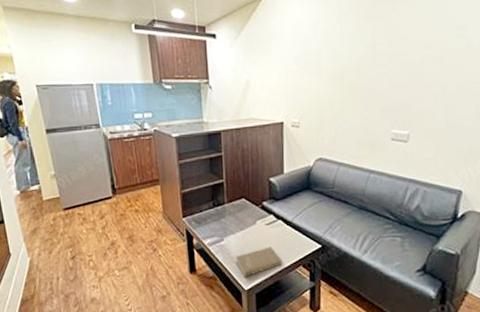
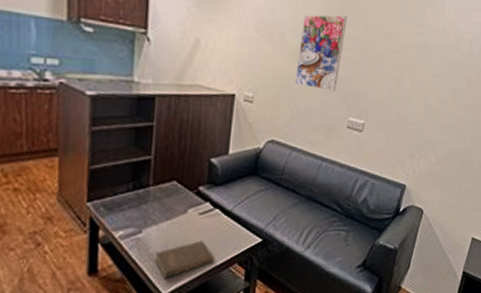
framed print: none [335,34,380,108] -> present [295,14,348,91]

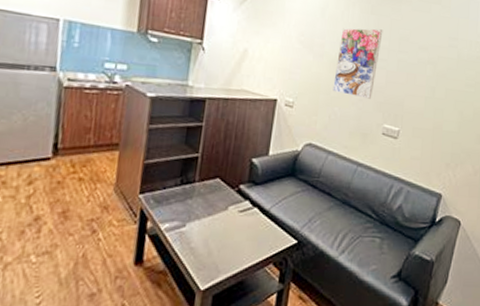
book: present [154,240,215,279] -> none [195,238,252,274]

